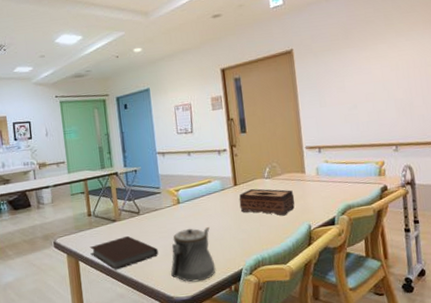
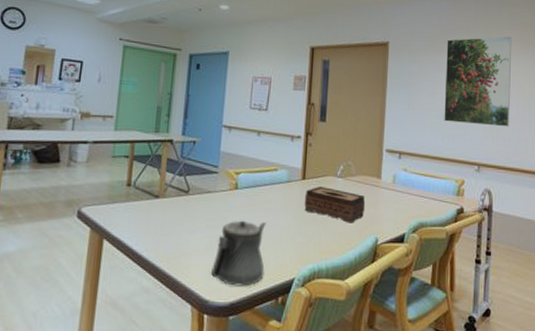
notebook: present [89,236,158,270] -> none [119,218,202,258]
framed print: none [348,19,422,112] -> present [444,36,512,127]

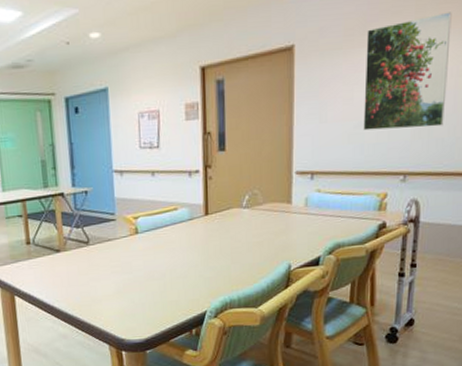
teapot: present [211,220,266,286] -> none [123,262,176,324]
tissue box: present [304,185,366,223] -> none [209,219,276,253]

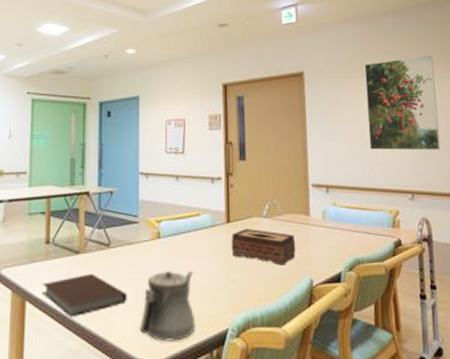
notebook: none [28,269,109,308] -> present [42,274,127,318]
teapot: none [123,262,176,324] -> present [140,270,196,342]
tissue box: none [209,219,276,253] -> present [231,228,296,266]

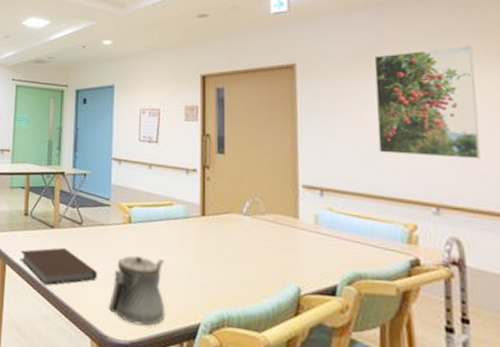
tissue box: present [231,228,296,266] -> none [206,223,281,268]

